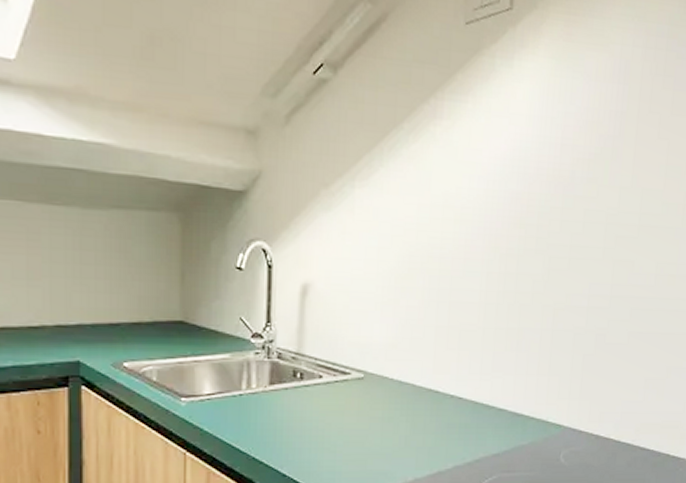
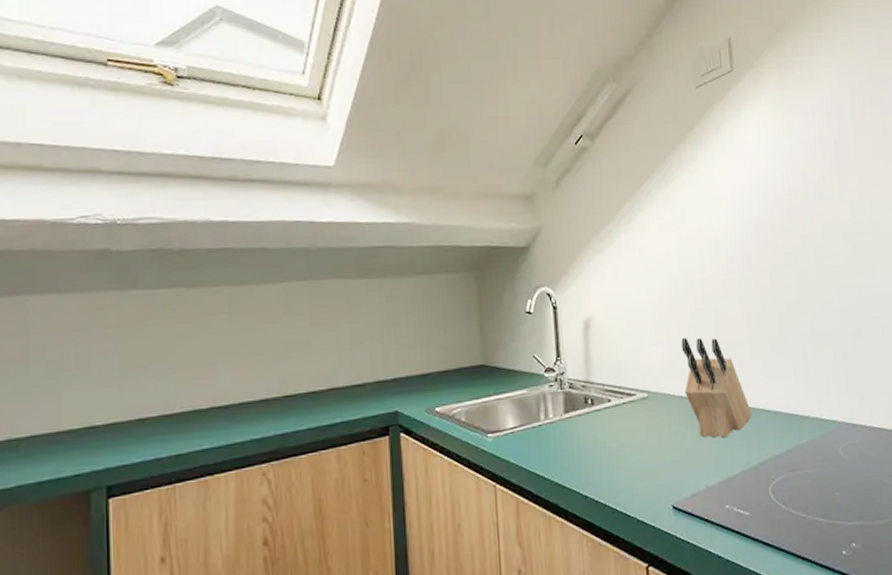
knife block: none [405,318,475,430] -> present [681,338,752,438]

